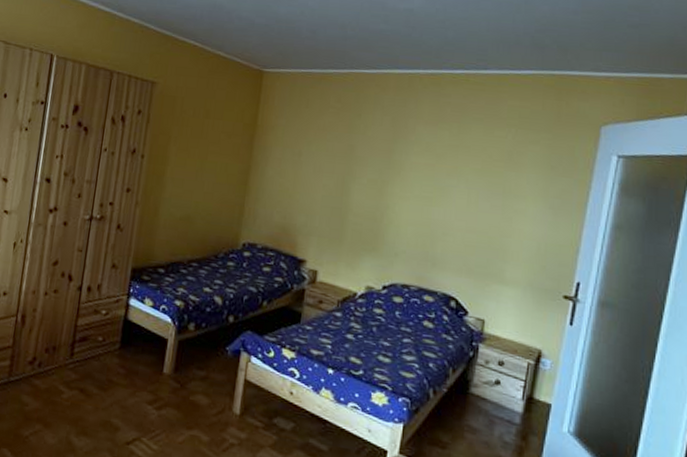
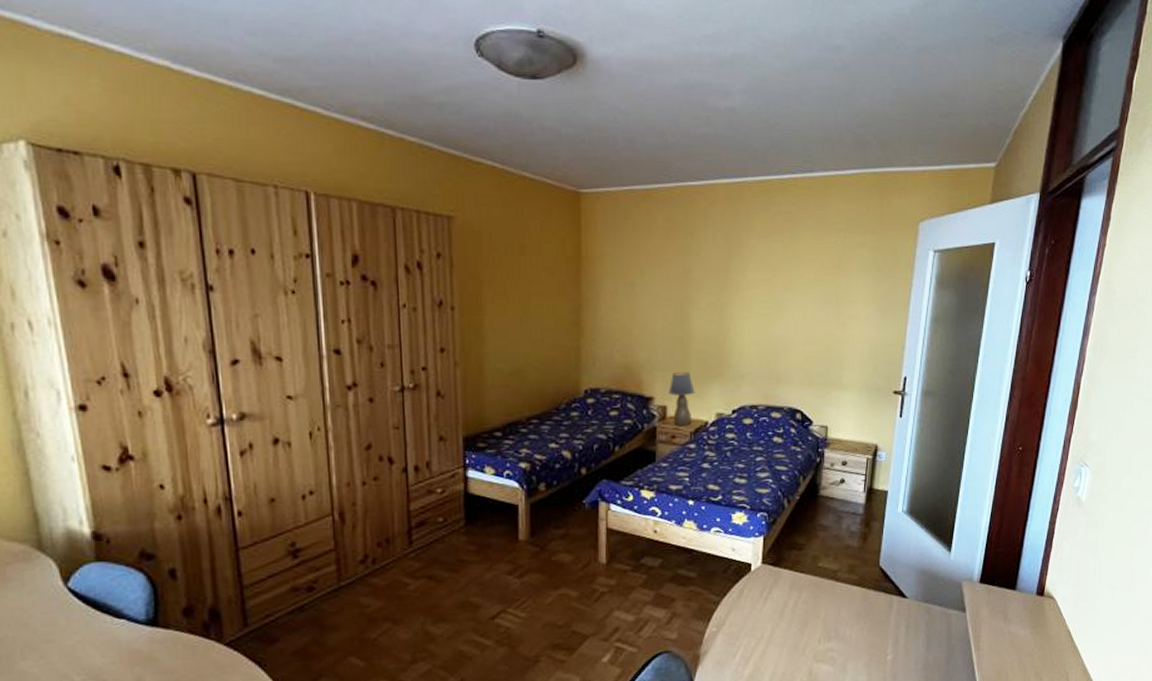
table lamp: none [321,239,347,294] -> present [668,371,695,426]

